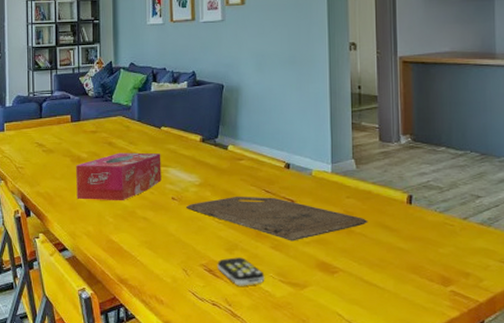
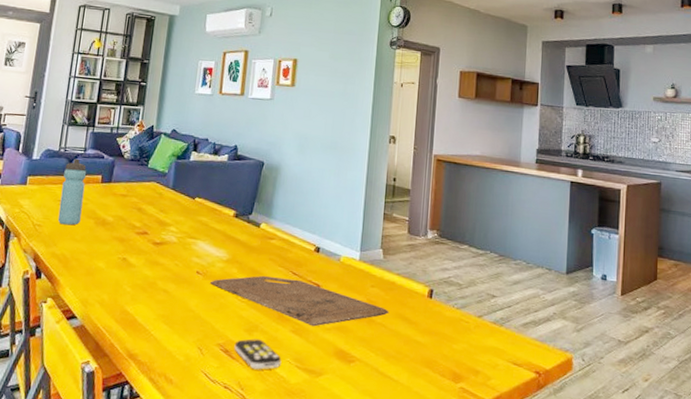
water bottle: none [36,101,57,165] -> present [57,158,87,226]
tissue box: present [76,152,162,201] -> none [95,219,192,271]

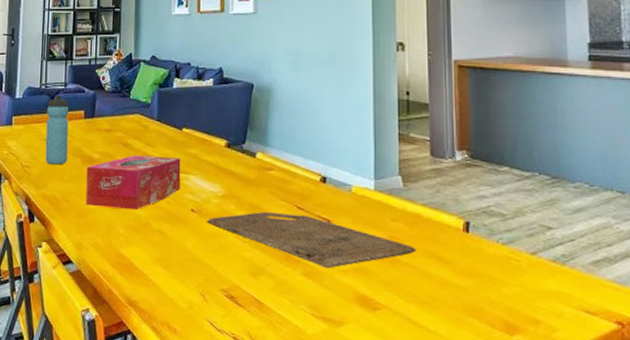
tissue box: none [95,219,192,271] -> present [85,155,181,211]
remote control: present [234,339,282,370] -> none [240,283,295,319]

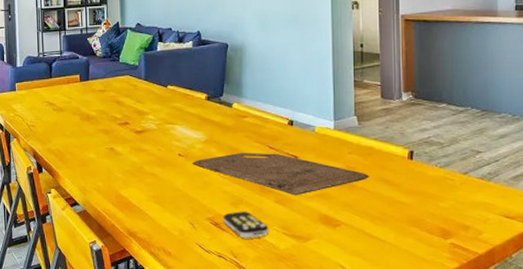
water bottle: present [45,94,69,165] -> none [46,62,68,123]
tissue box: present [85,155,181,211] -> none [85,110,168,158]
remote control: none [240,283,295,319] -> present [223,211,269,239]

